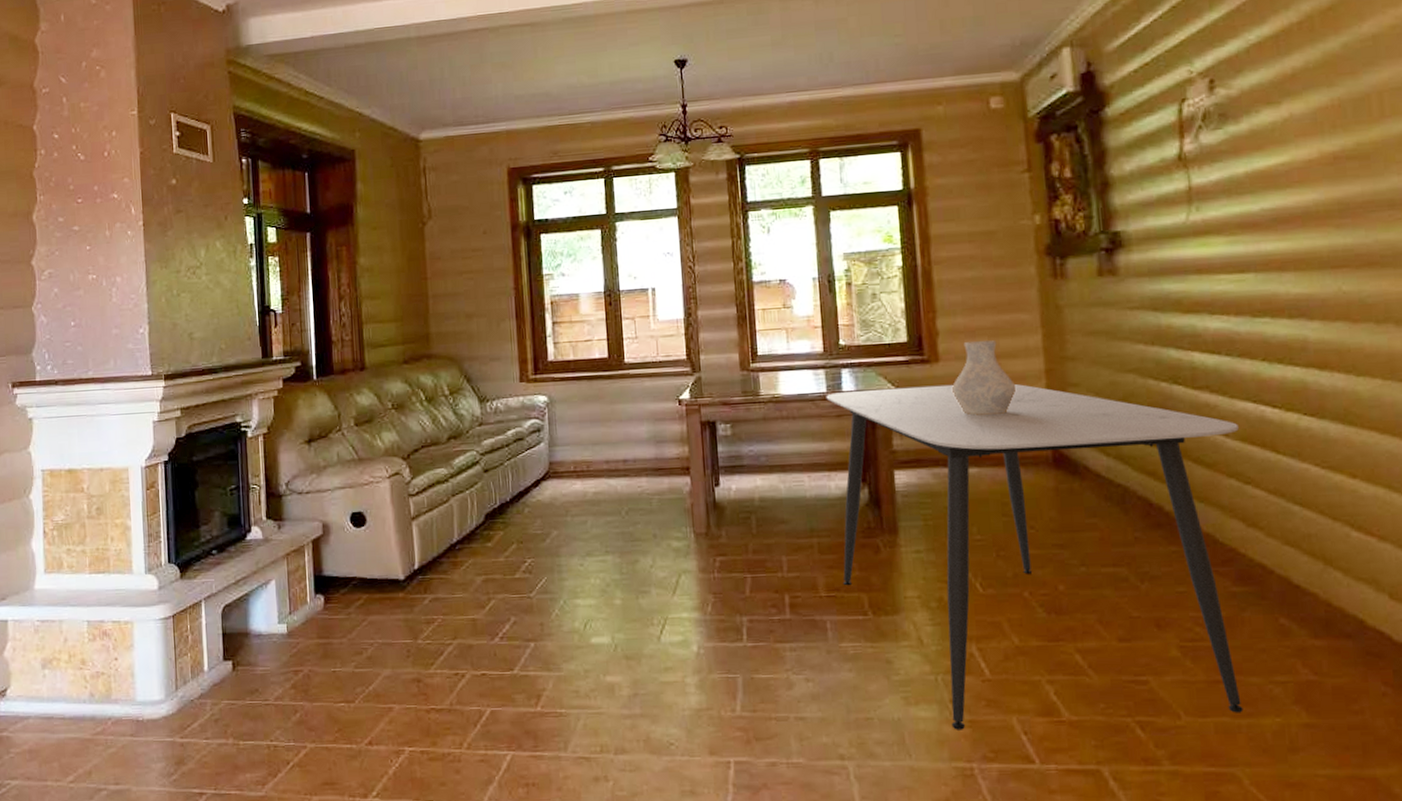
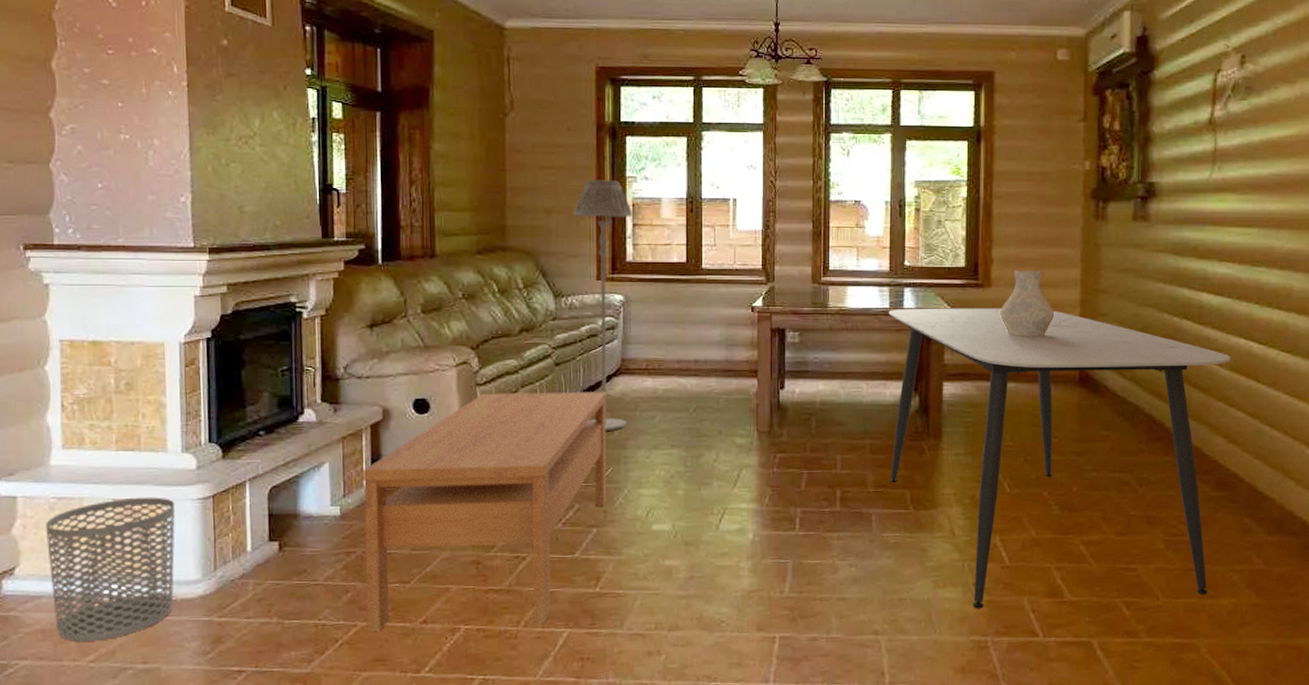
waste bin: none [32,618,141,762] -> present [46,497,176,642]
coffee table: none [306,497,542,753] -> present [362,392,607,631]
floor lamp: none [494,279,558,538] -> present [574,180,632,431]

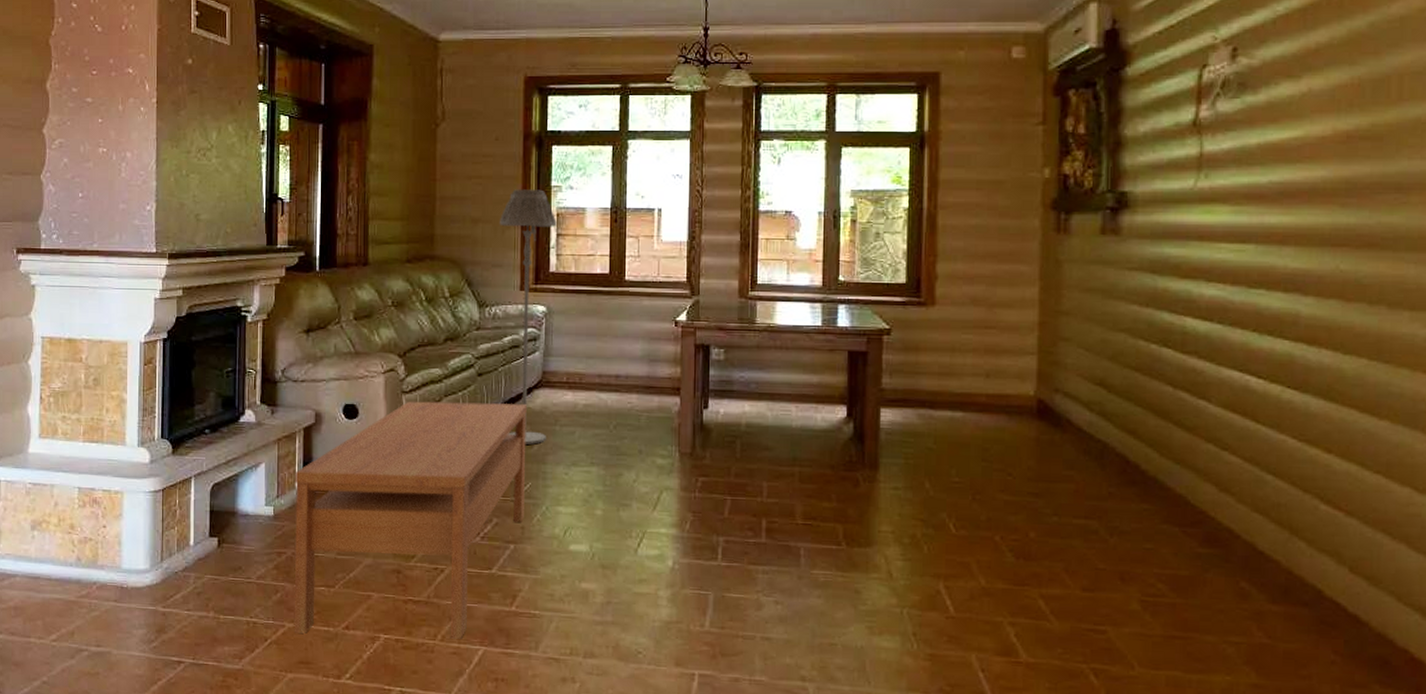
waste bin: present [46,497,176,642] -> none [22,487,130,621]
dining table: present [888,308,1231,609] -> none [820,326,1222,669]
vase: present [1000,270,1054,338] -> none [946,287,1007,363]

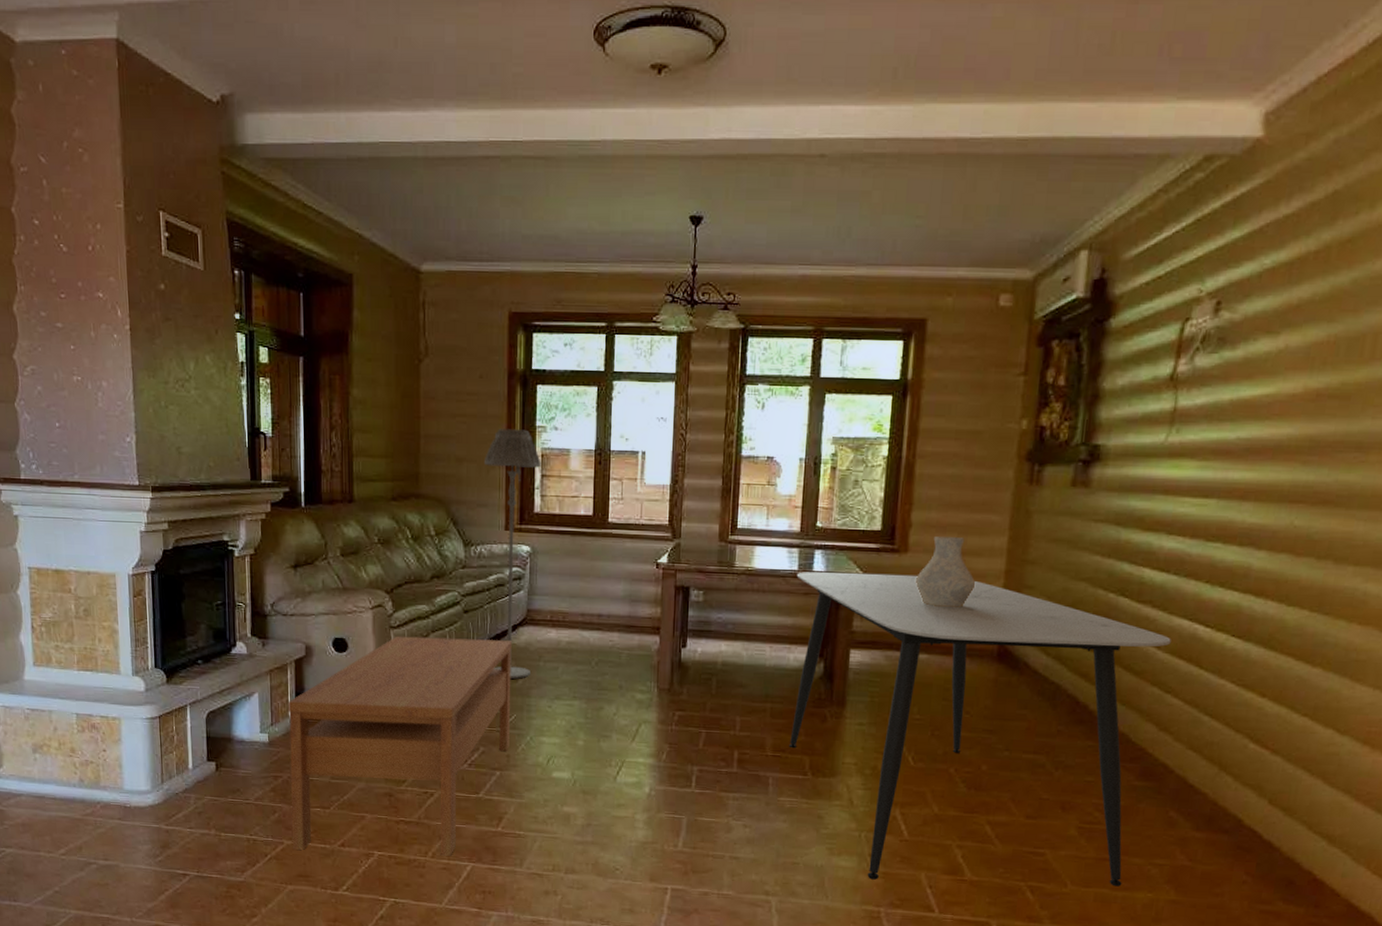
dining table: none [820,326,1222,669] -> present [788,571,1171,887]
vase: none [946,287,1007,363] -> present [916,536,975,608]

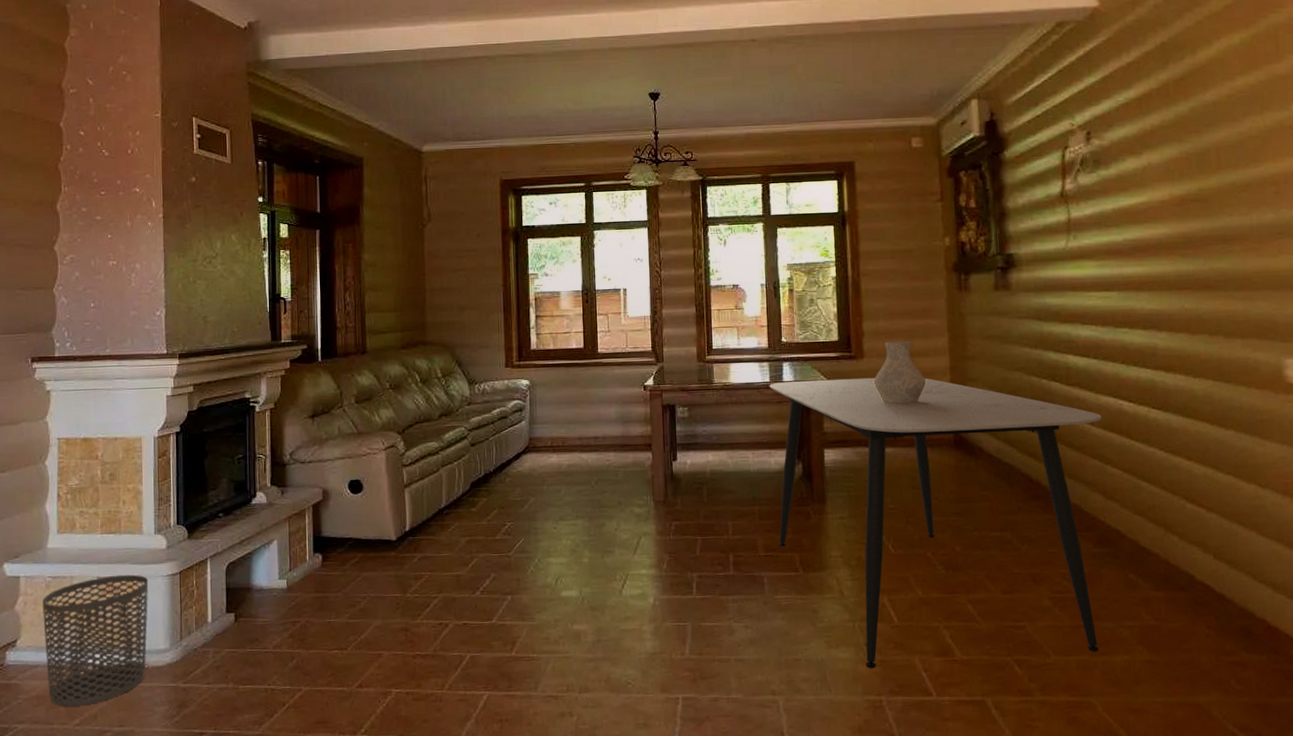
waste bin: none [22,713,128,837] -> present [43,574,149,707]
coffee table: present [288,636,512,856] -> none [306,468,519,695]
floor lamp: present [485,429,541,679] -> none [484,277,535,504]

